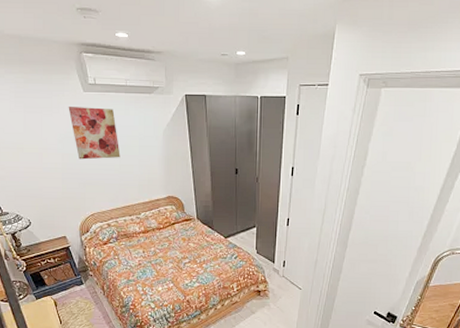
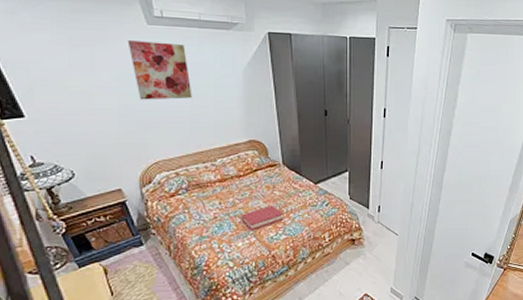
hardback book: none [161,255,198,277] -> present [241,205,284,231]

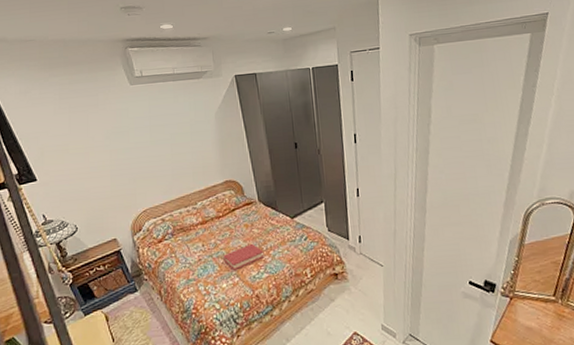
wall art: present [127,40,192,100] -> none [115,98,172,154]

